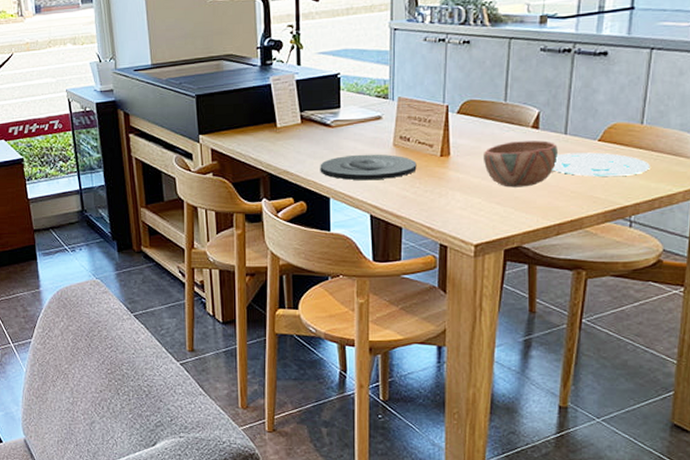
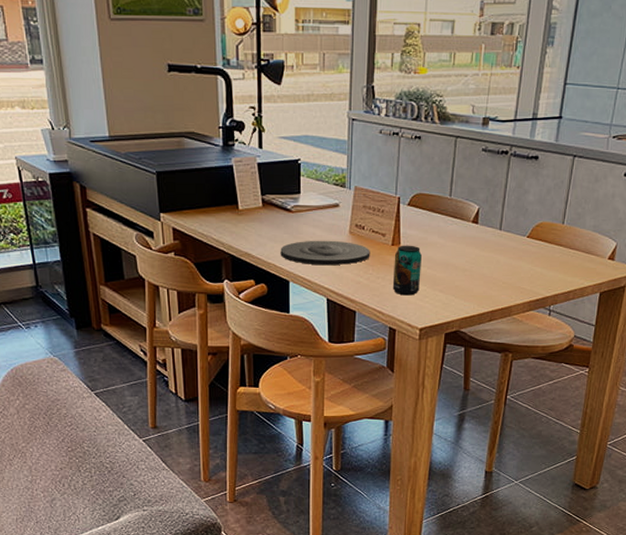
beverage can: none [442,155,475,209] -> present [392,245,422,296]
bowl: present [483,140,558,188] -> none [429,234,493,277]
plate: present [553,152,650,177] -> none [489,247,568,270]

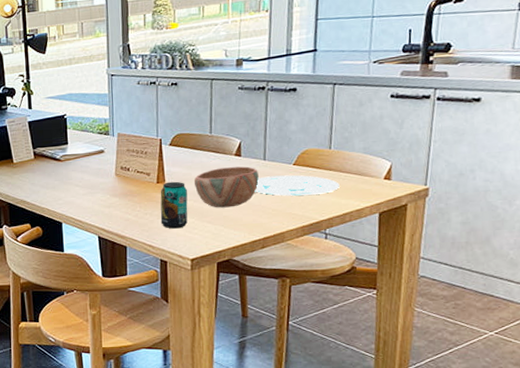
plate: present [280,240,370,265] -> none [52,183,137,206]
bowl: none [429,234,493,277] -> present [193,166,259,208]
plate: none [489,247,568,270] -> present [256,175,340,196]

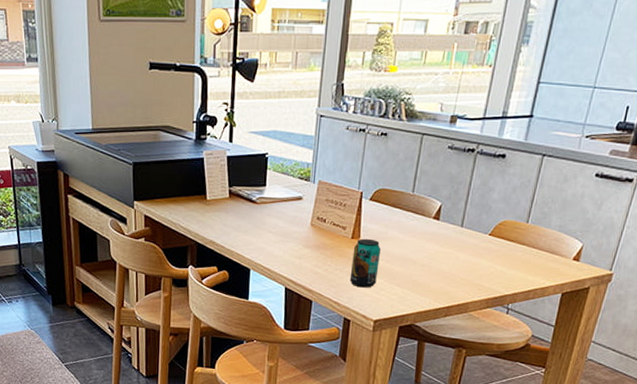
bowl: present [193,166,259,208] -> none [388,230,454,272]
plate: present [256,175,340,196] -> none [448,244,530,268]

